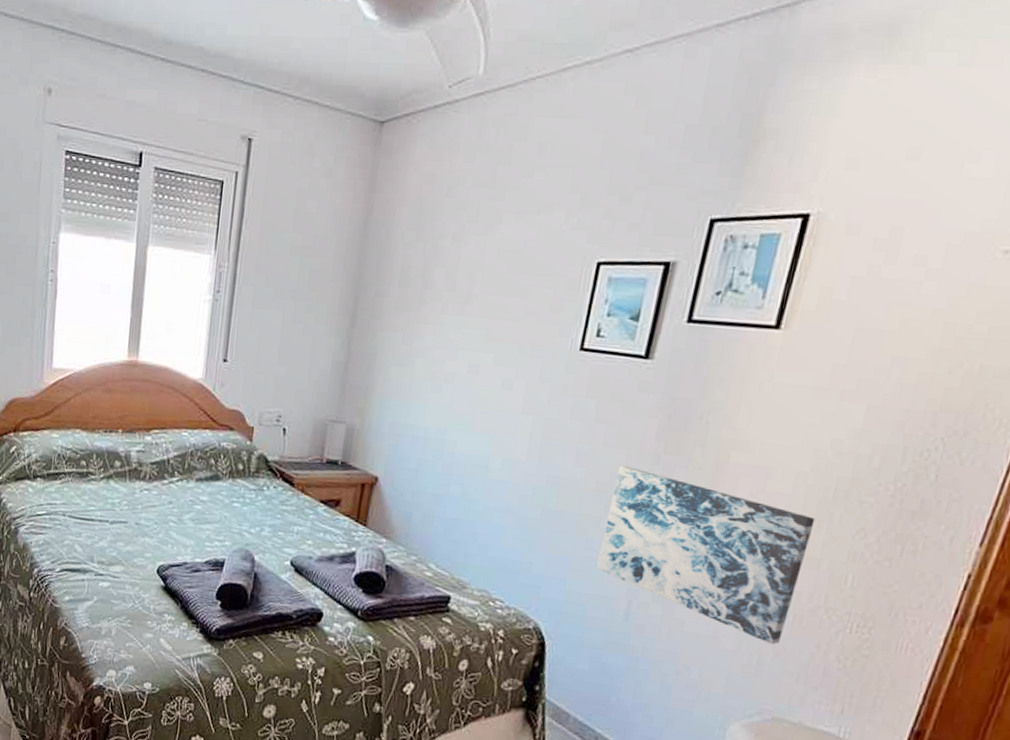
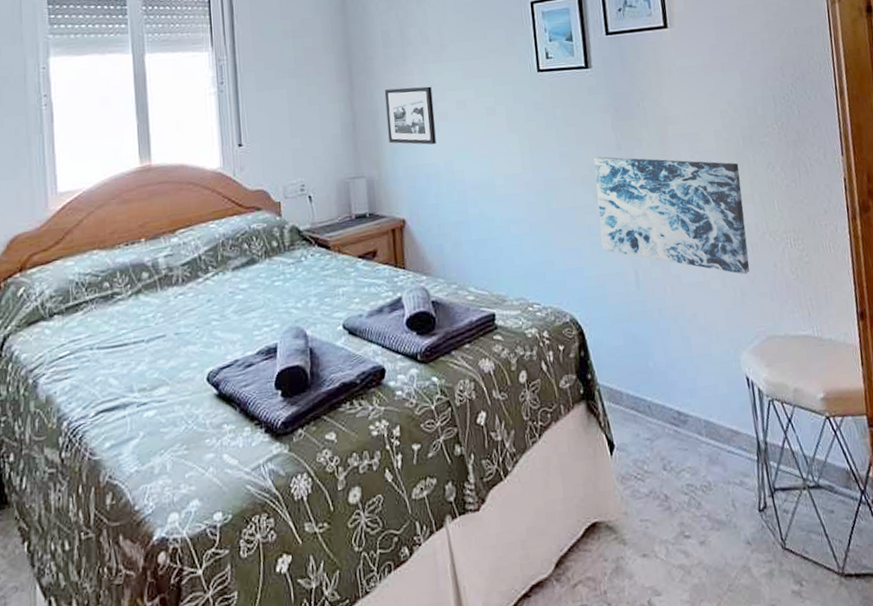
picture frame: none [381,334,444,407] -> present [384,86,436,145]

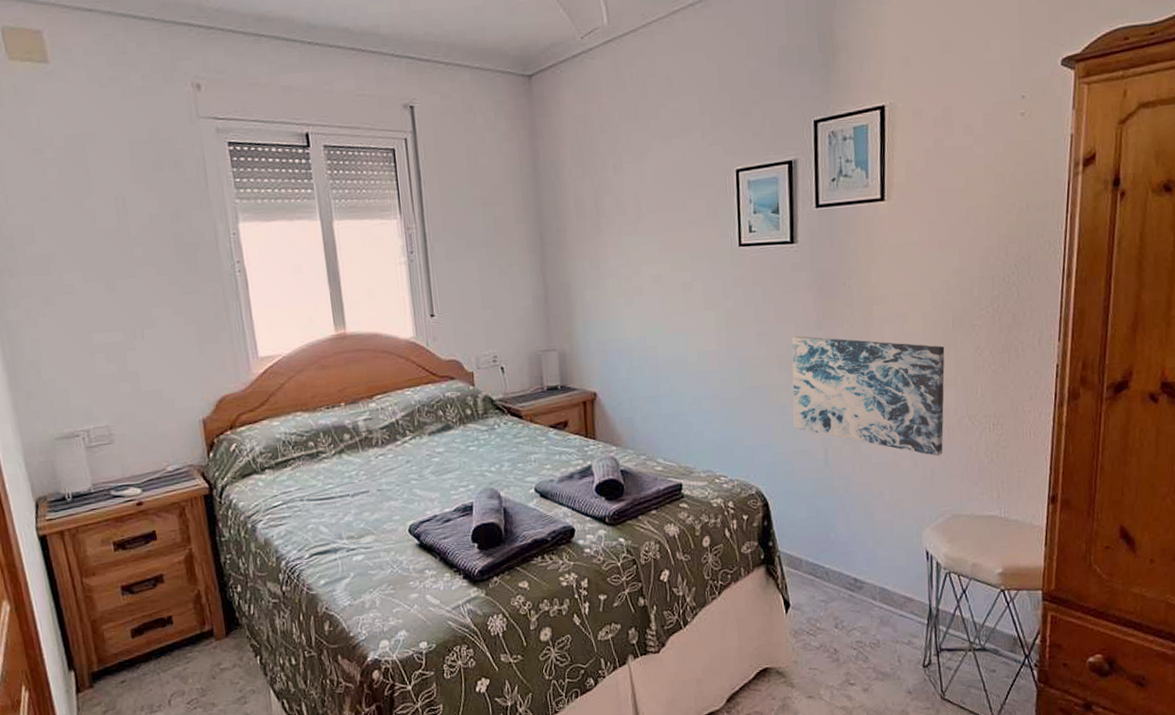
picture frame: present [384,86,436,145] -> none [577,259,630,320]

